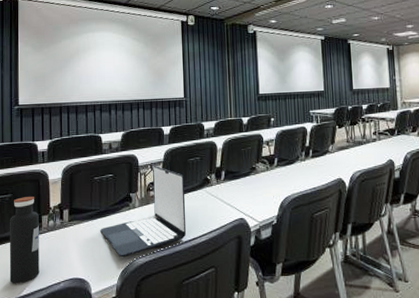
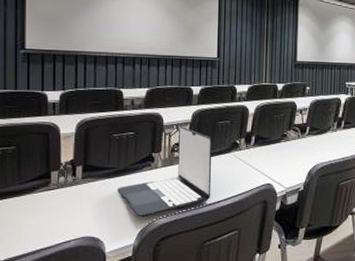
water bottle: present [9,197,40,284] -> none [11,150,47,241]

